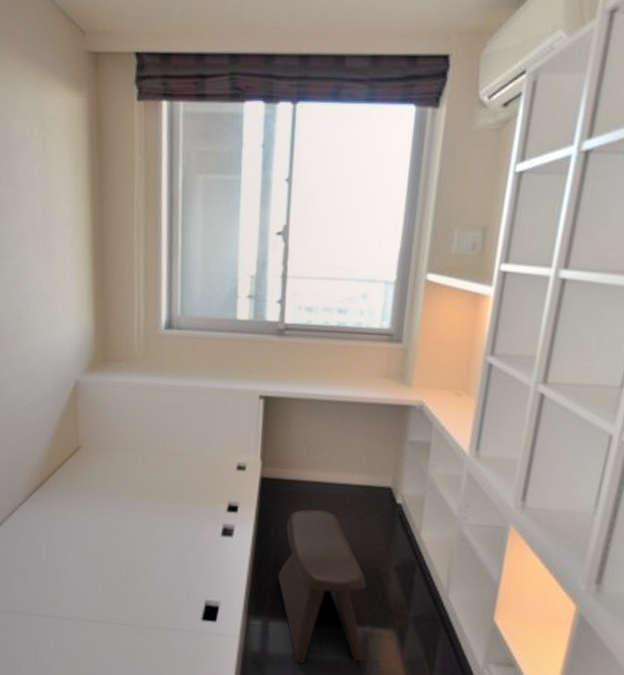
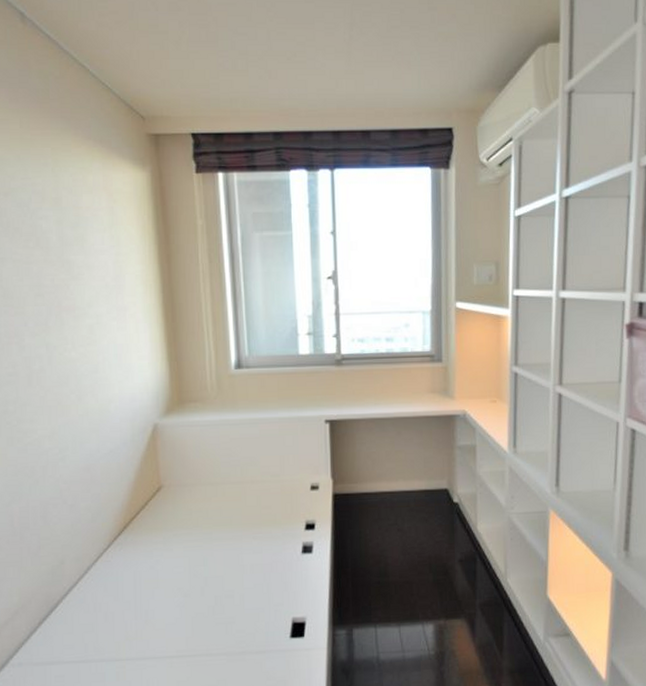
stool: present [278,509,366,664] -> none [357,517,440,666]

